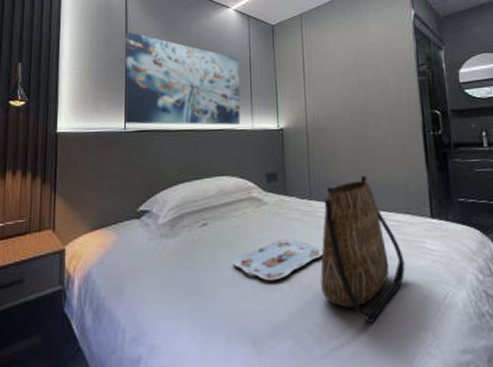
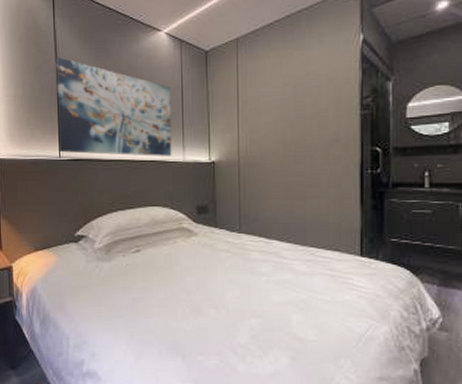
serving tray: present [233,238,324,281] -> none [164,267,251,305]
tote bag: present [320,175,405,323] -> none [247,211,330,348]

